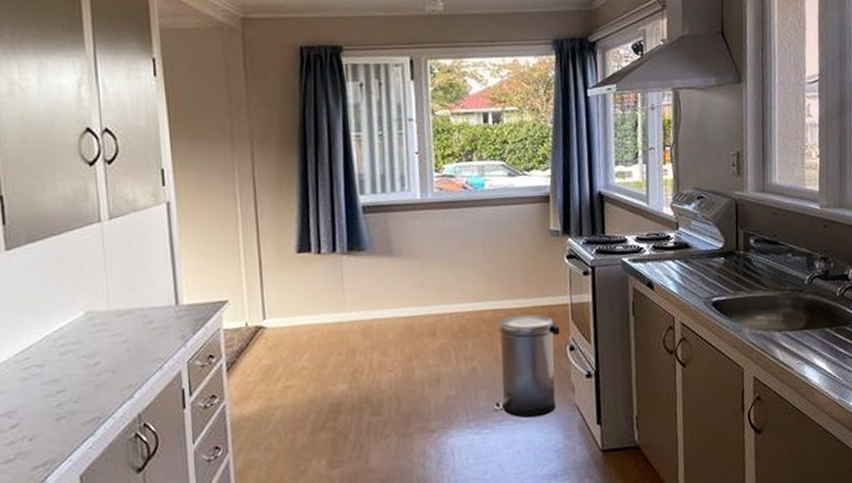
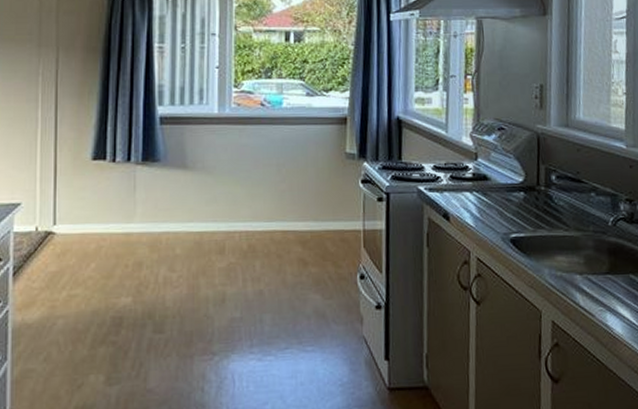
pedal bin: present [492,314,560,418] -> none [277,238,351,348]

